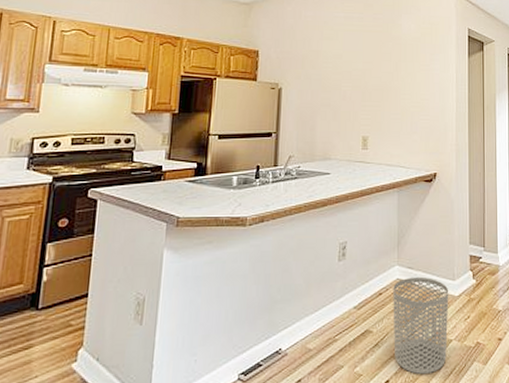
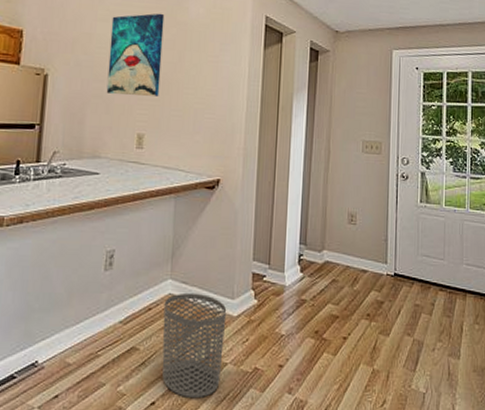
wall art: none [333,30,381,103] -> present [106,13,165,96]

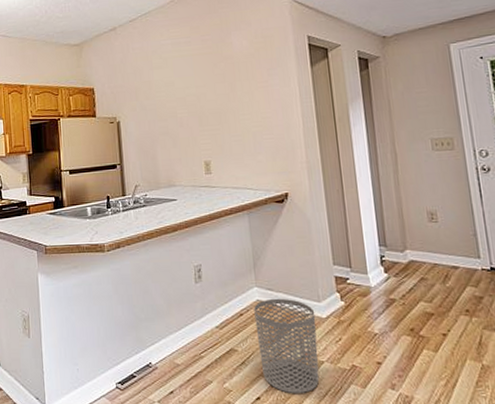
wall art: present [106,13,165,96] -> none [165,52,218,130]

